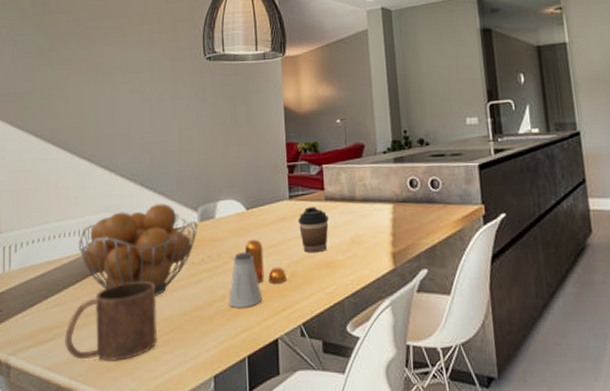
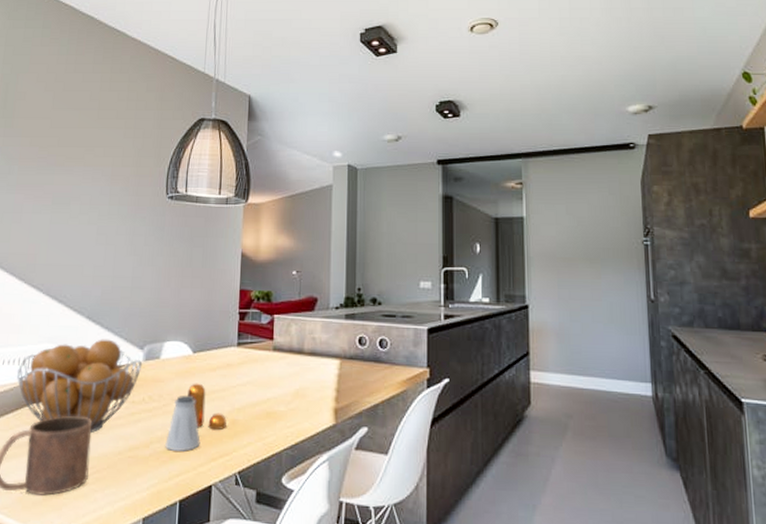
coffee cup: present [297,207,329,253] -> none [243,355,275,402]

